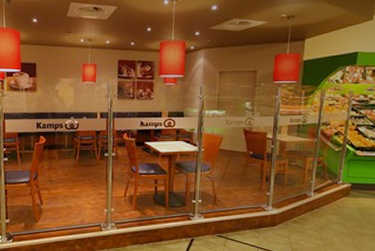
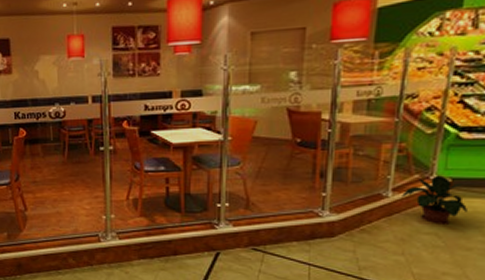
potted plant: none [320,181,363,217] -> present [402,175,469,225]

